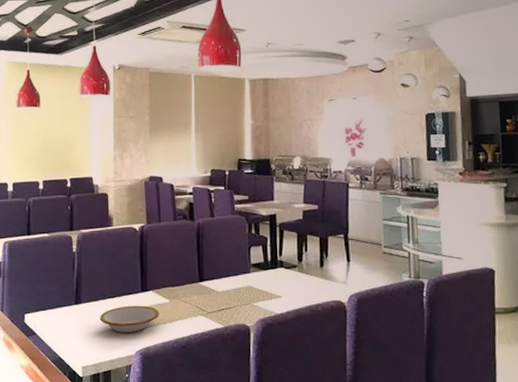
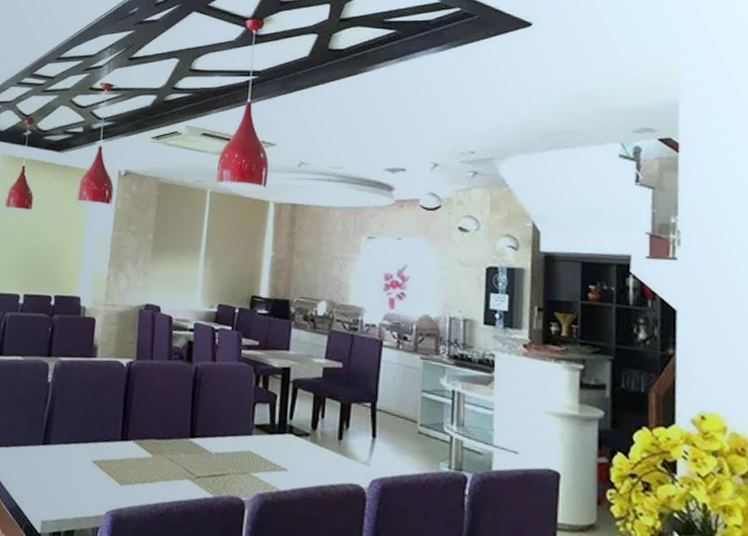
bowl: present [100,305,159,333] -> none [69,454,139,489]

